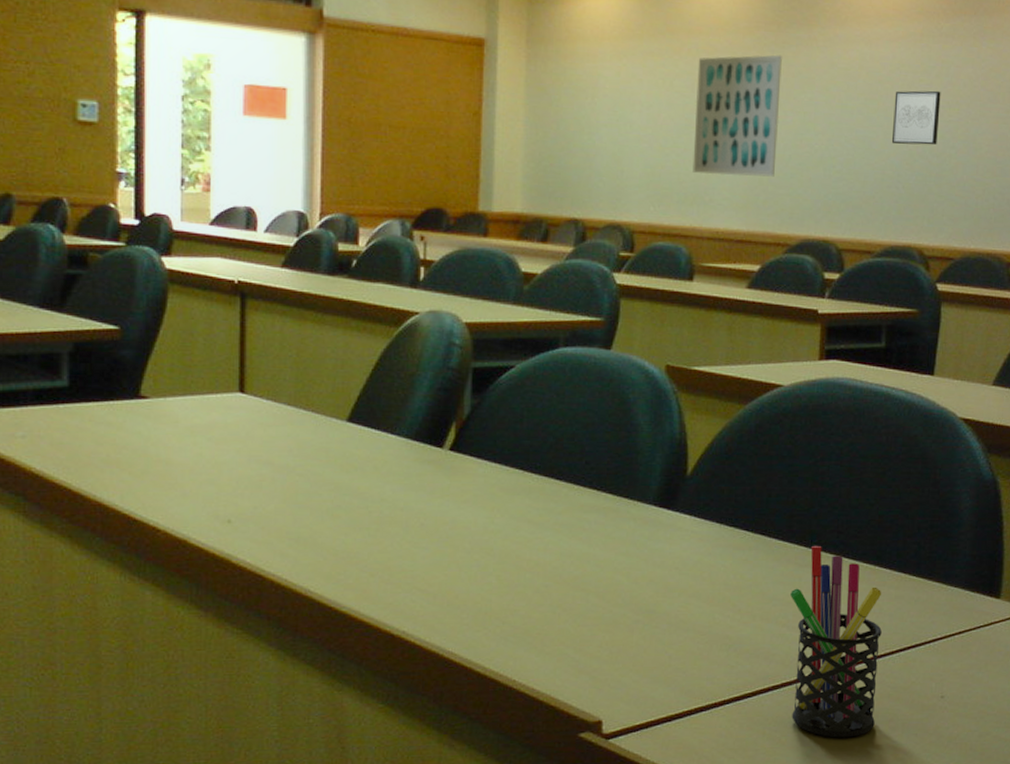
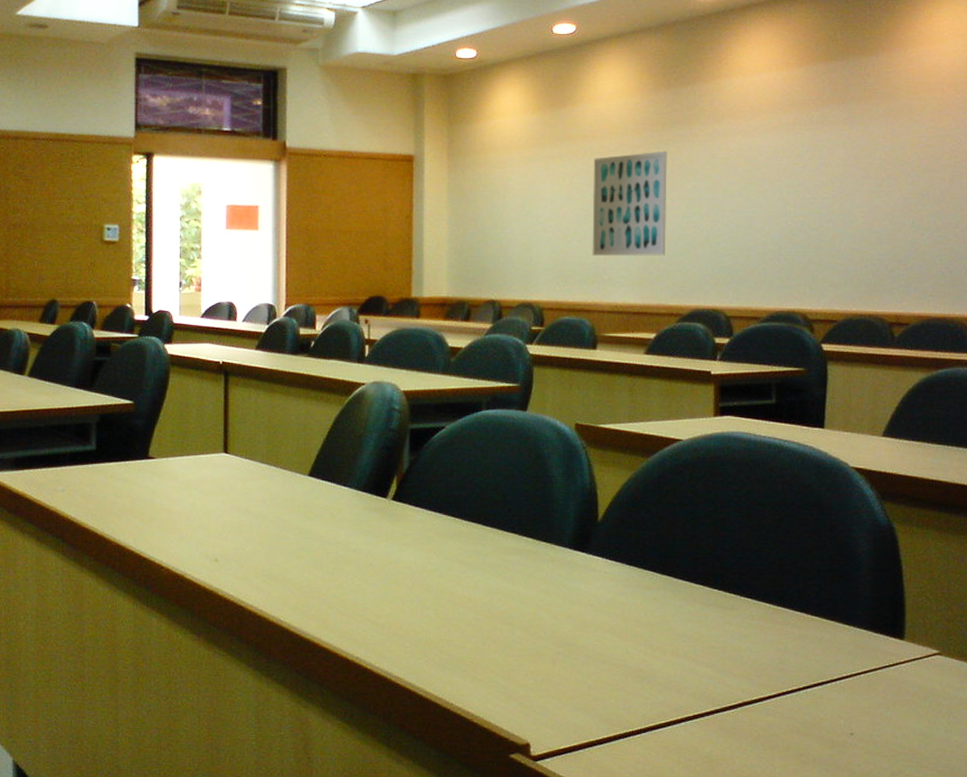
pen holder: present [790,545,882,738] -> none [698,586,788,770]
wall art: present [891,90,941,146] -> none [771,172,815,221]

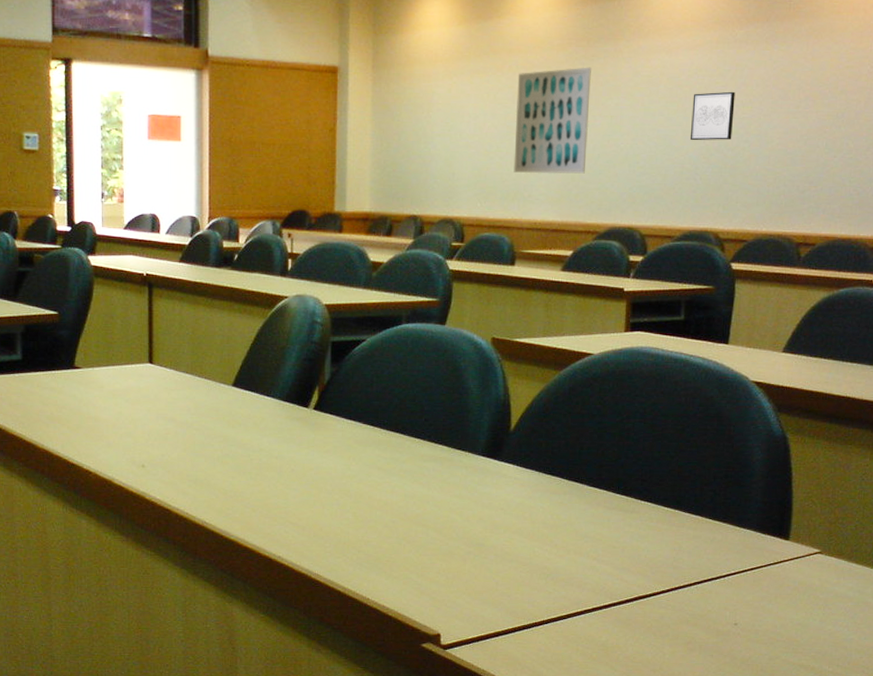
wall art: none [771,172,815,221] -> present [689,91,735,141]

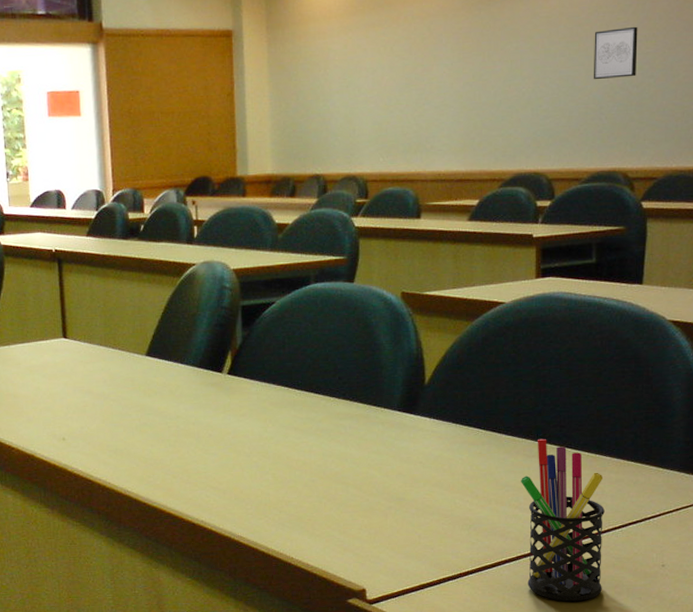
wall art: present [513,67,591,174] -> none [413,12,489,125]
pen holder: none [600,491,682,656] -> present [521,438,605,602]

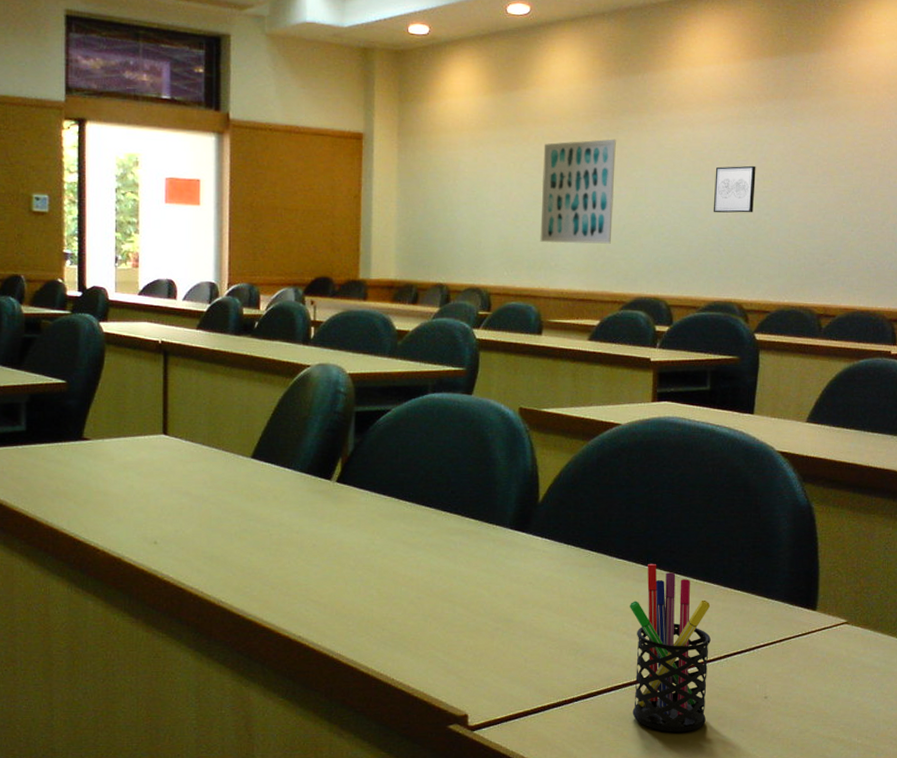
wall art: none [413,12,489,125] -> present [540,139,616,244]

